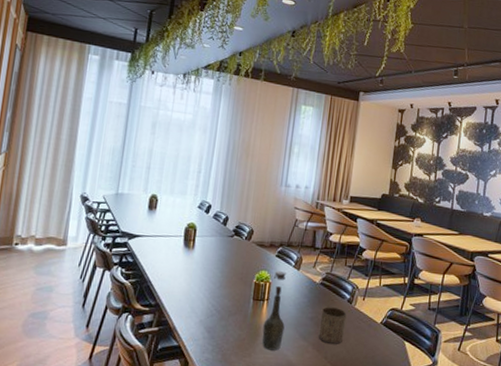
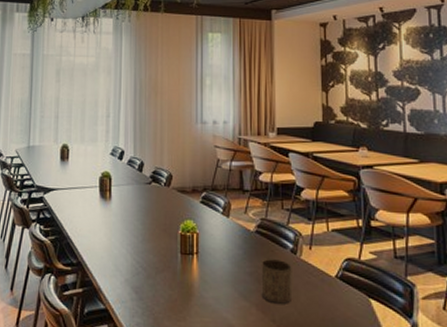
bottle: present [262,270,287,351] -> none [196,218,220,313]

